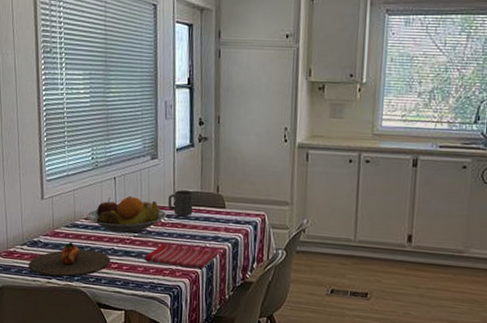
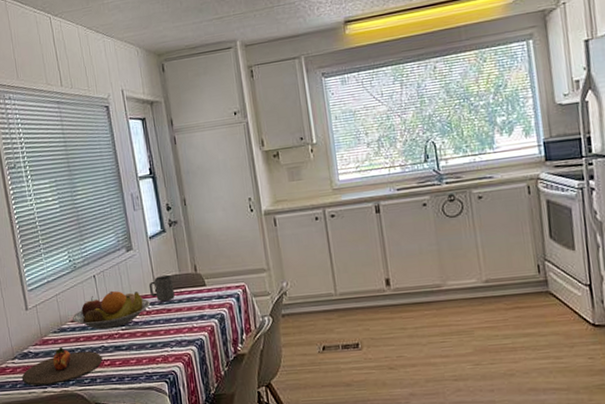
dish towel: present [145,244,219,269] -> none [136,327,207,353]

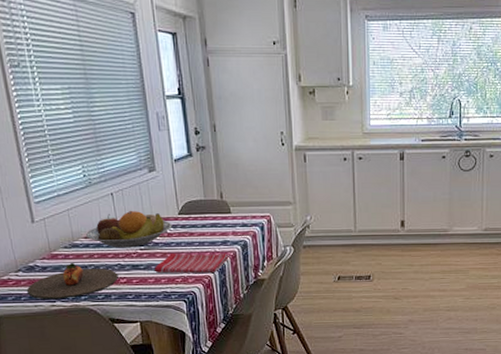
dish towel: none [136,327,207,353] -> present [154,252,229,274]
mug: present [148,275,175,302] -> none [171,200,198,226]

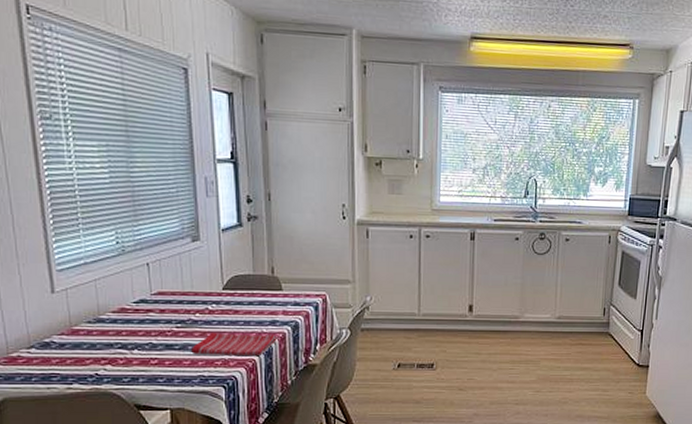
plate: present [26,262,118,300] -> none [38,339,149,382]
fruit bowl: present [85,210,172,248] -> none [113,283,215,325]

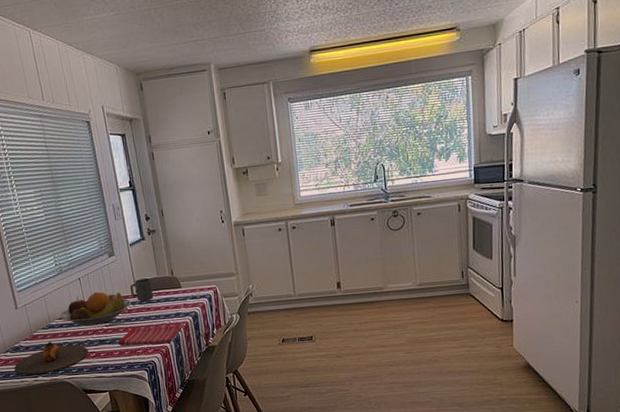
plate: none [38,339,149,382] -> present [14,341,89,376]
fruit bowl: none [113,283,215,325] -> present [59,291,132,326]
mug: none [215,274,245,302] -> present [129,278,154,302]

